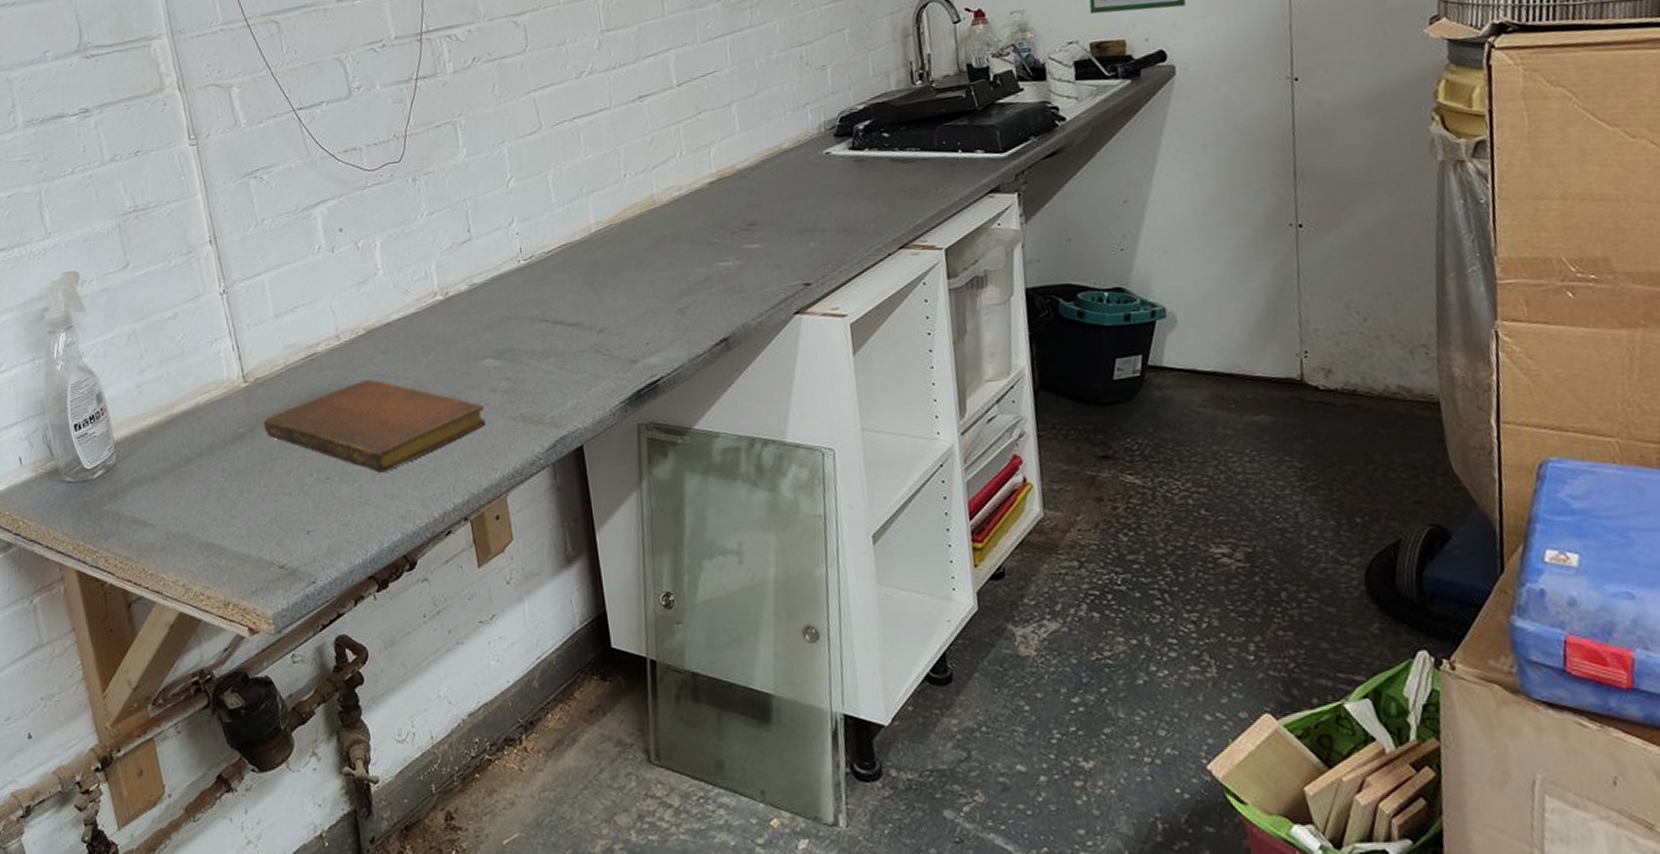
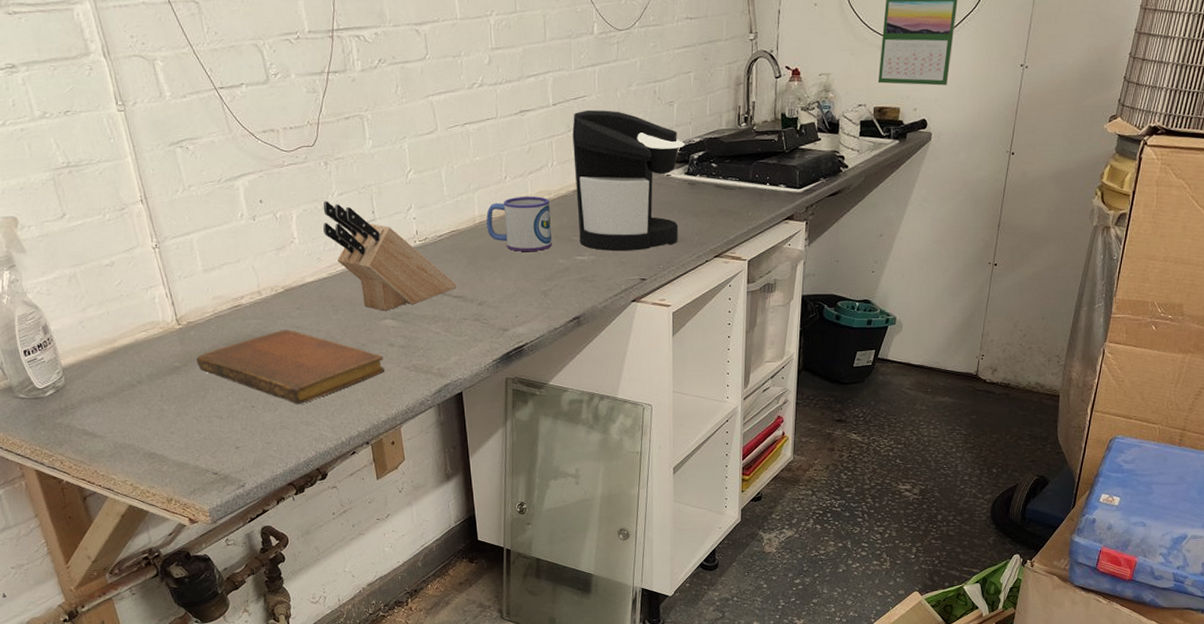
knife block: none [411,222,571,349] -> present [323,201,457,311]
mug: none [603,193,687,263] -> present [486,196,552,252]
coffee maker: none [702,84,849,253] -> present [572,109,685,252]

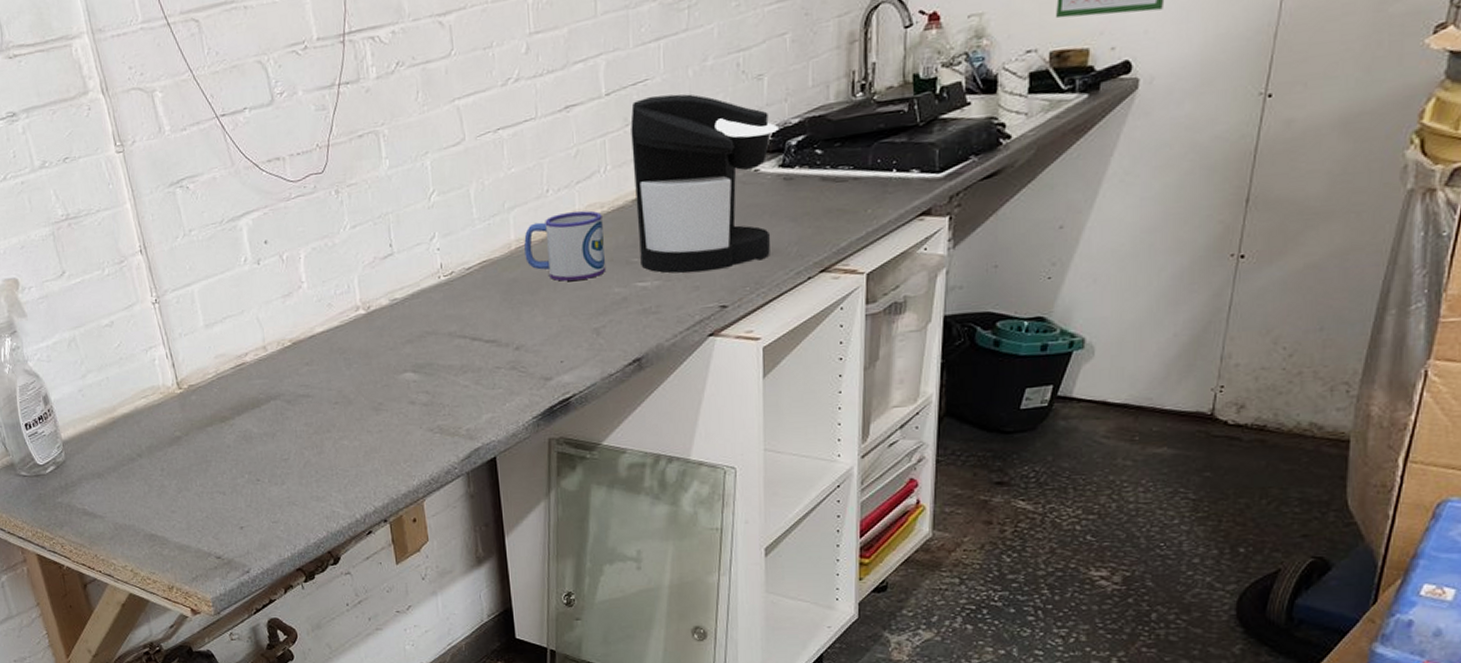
notebook: present [196,330,385,404] -> none [198,389,406,476]
knife block: present [323,201,457,311] -> none [334,236,489,363]

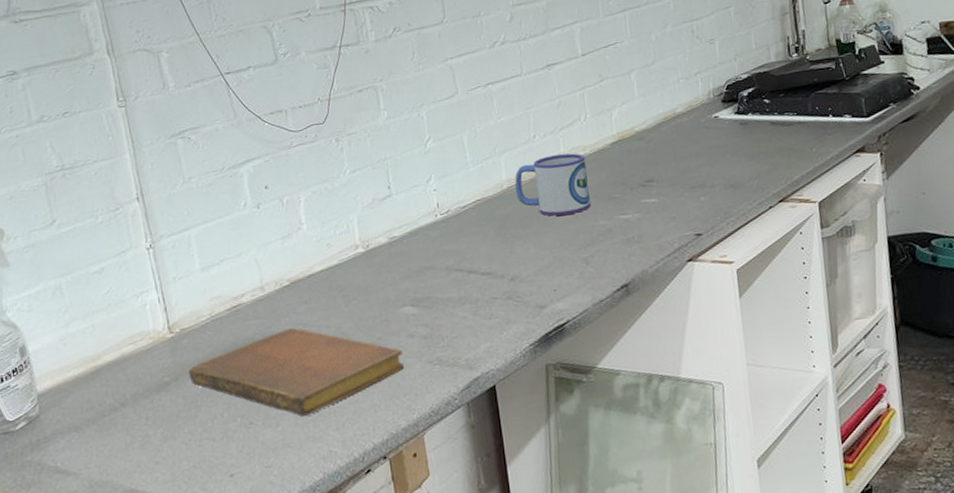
notebook: none [198,389,406,476] -> present [189,328,405,416]
coffee maker: present [630,94,779,273] -> none [605,54,735,206]

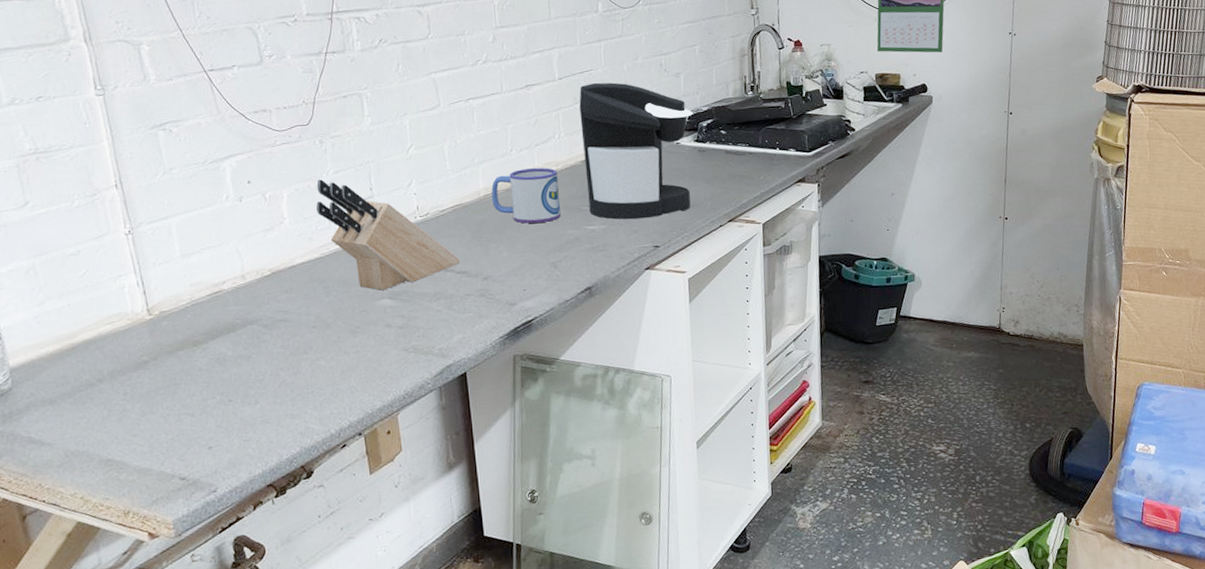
notebook: present [189,328,405,416] -> none [168,315,382,396]
knife block: none [334,180,484,298] -> present [316,179,460,291]
coffee maker: none [605,54,735,206] -> present [579,82,693,220]

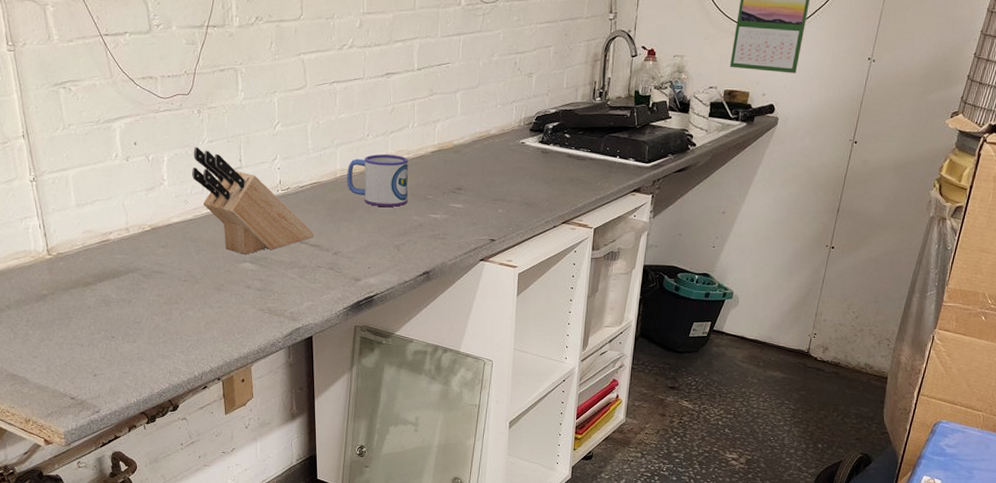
coffee maker: present [579,82,693,220] -> none [434,76,541,213]

